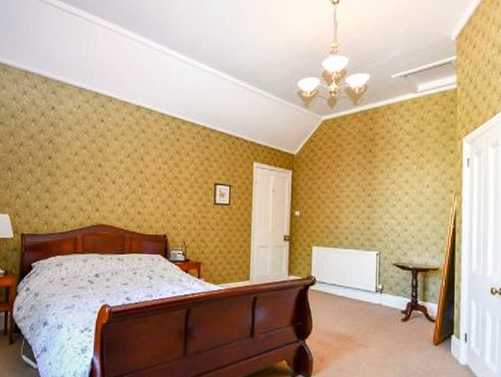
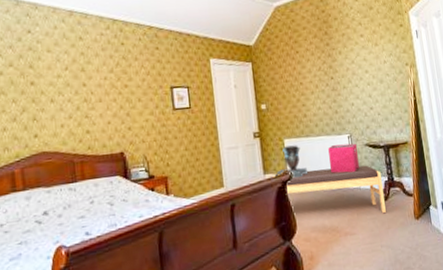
bench: none [296,278,405,332] -> present [273,165,386,213]
decorative urn: none [300,253,332,284] -> present [276,145,308,178]
storage bin: none [353,260,384,288] -> present [328,143,359,173]

